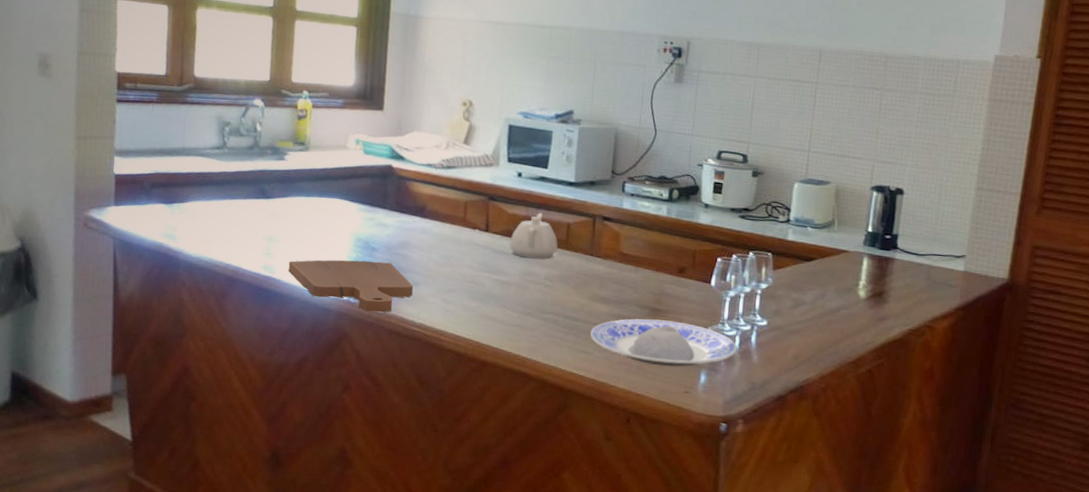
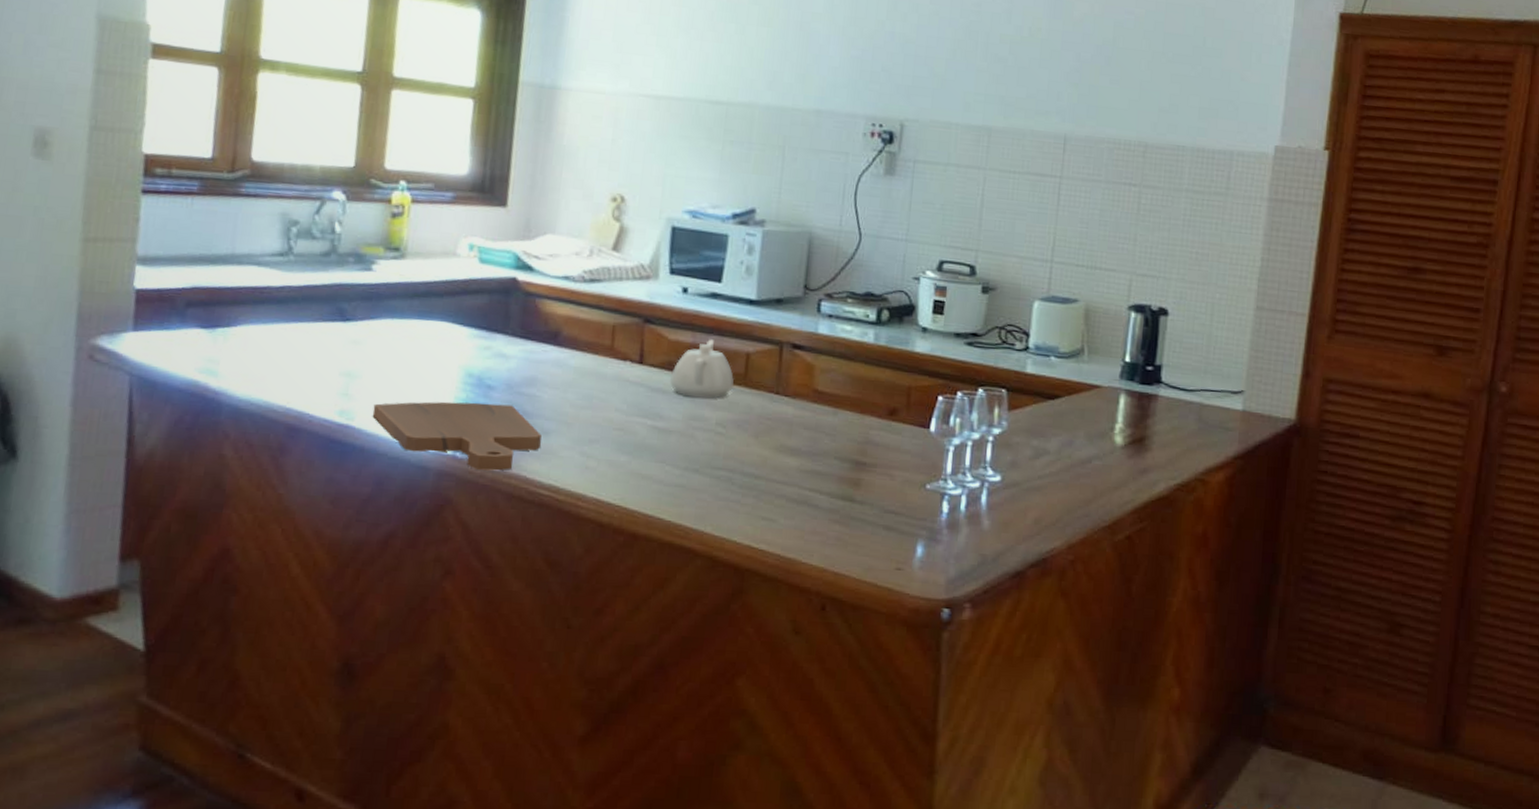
plate: present [589,318,737,367] -> none [773,474,963,536]

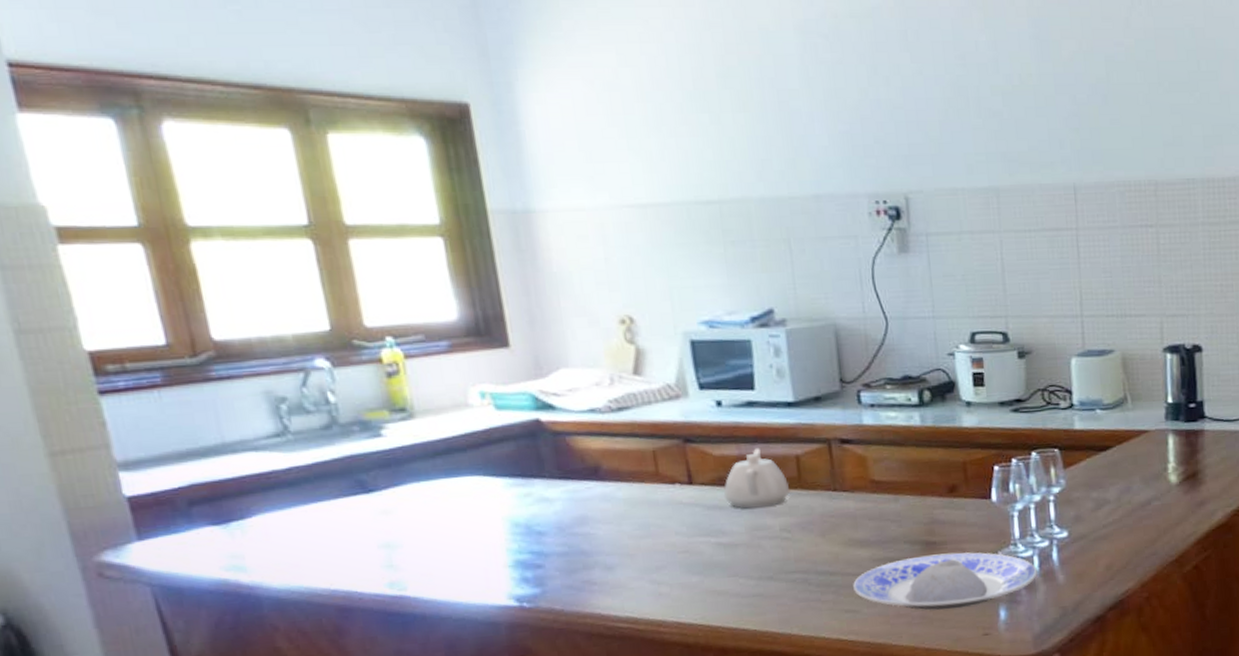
cutting board: present [372,401,542,471] -> none [423,547,608,616]
plate: none [773,474,963,536] -> present [852,552,1037,610]

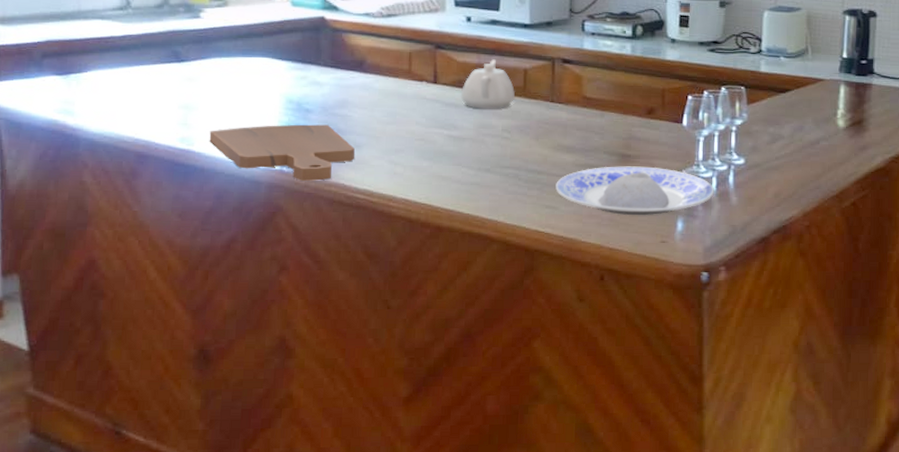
cutting board: none [423,547,608,616] -> present [209,124,355,181]

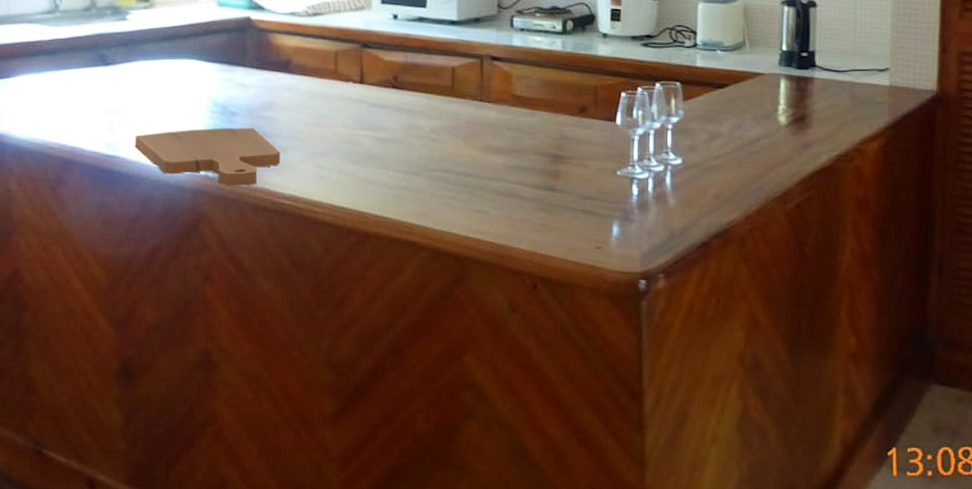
teapot: present [461,59,516,109] -> none [388,57,444,109]
plate: present [554,166,714,215] -> none [484,167,651,219]

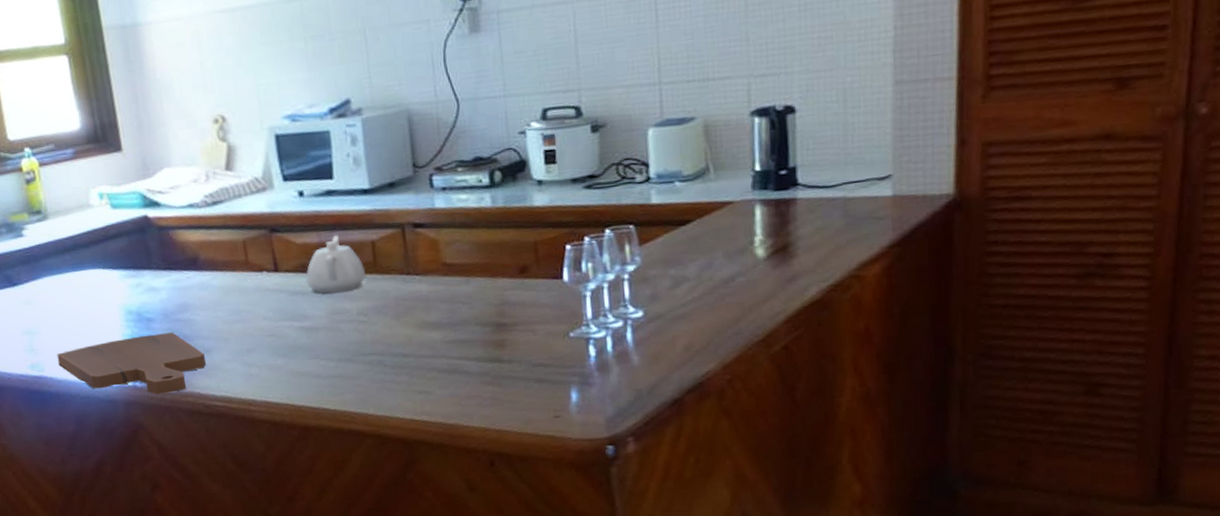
teapot: none [388,57,444,109] -> present [306,235,367,294]

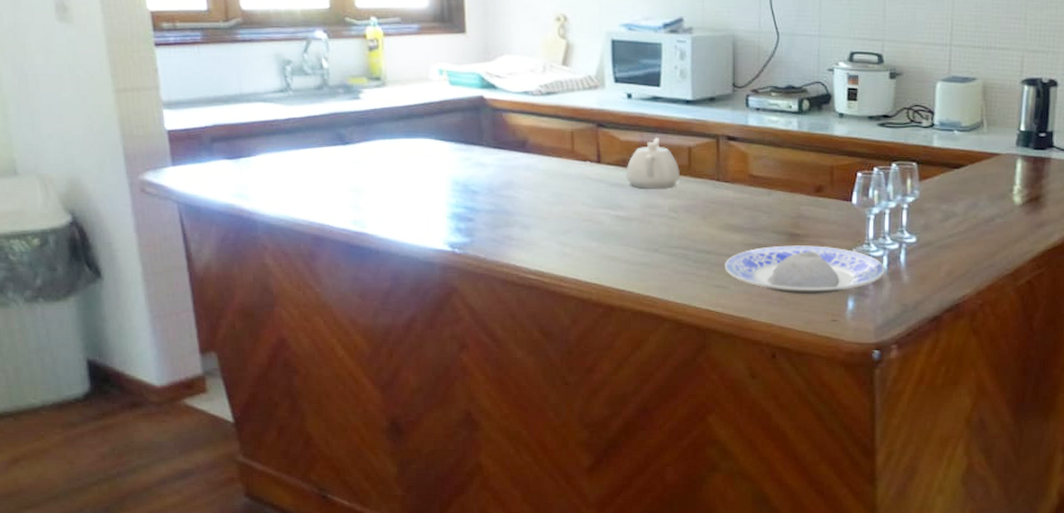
cutting board: present [57,332,206,395] -> none [380,206,523,262]
plate: none [424,333,611,392] -> present [723,245,885,294]

